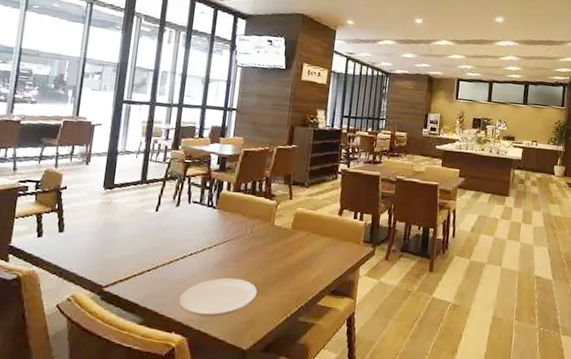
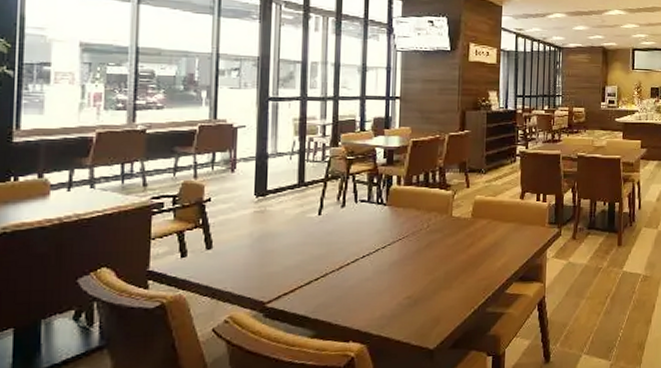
plate: present [178,277,258,317] -> none [353,276,440,320]

